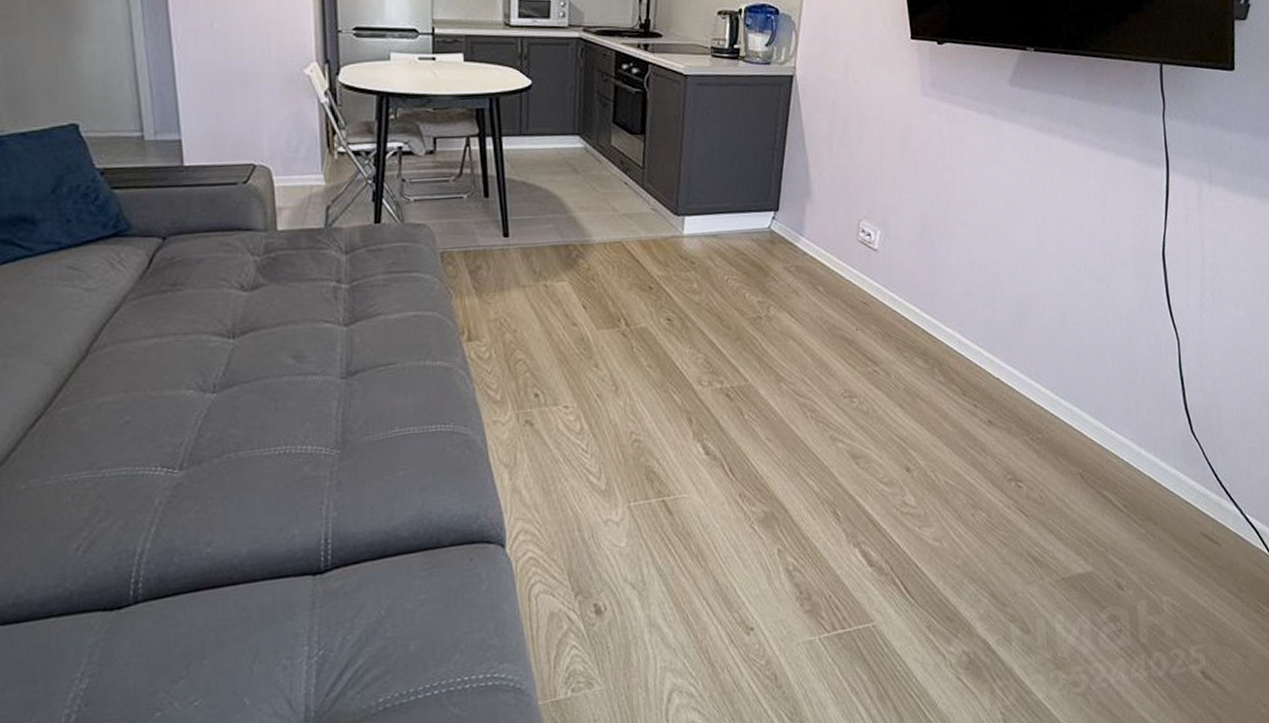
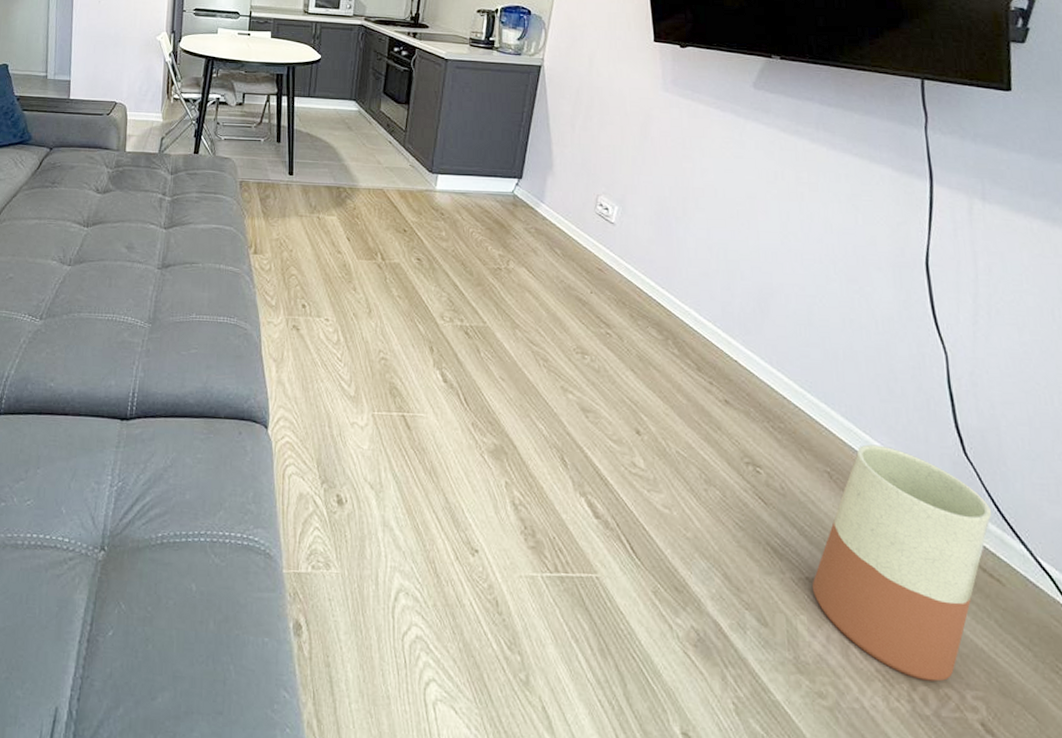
vase: none [1067,438,1213,648] -> present [812,444,992,682]

